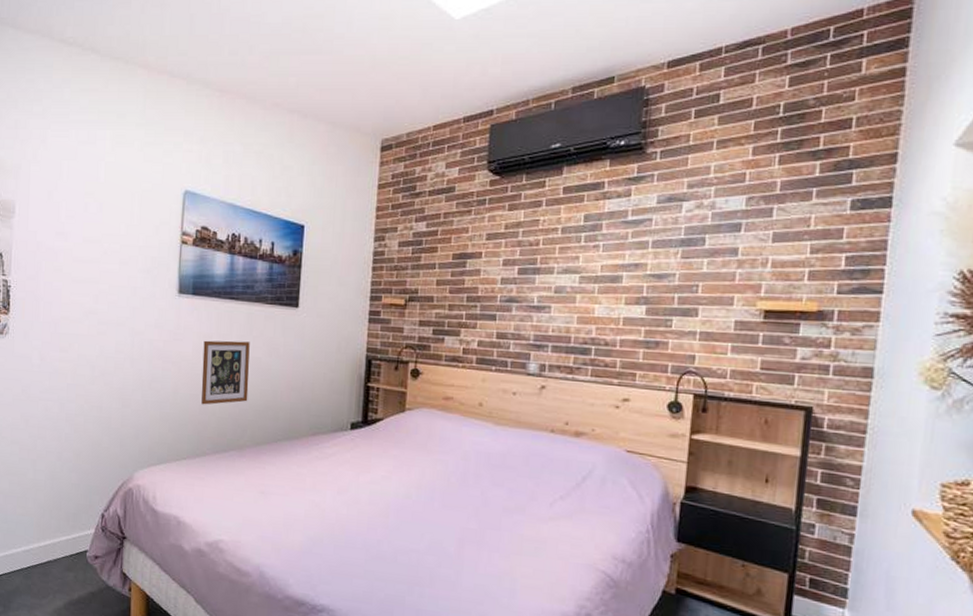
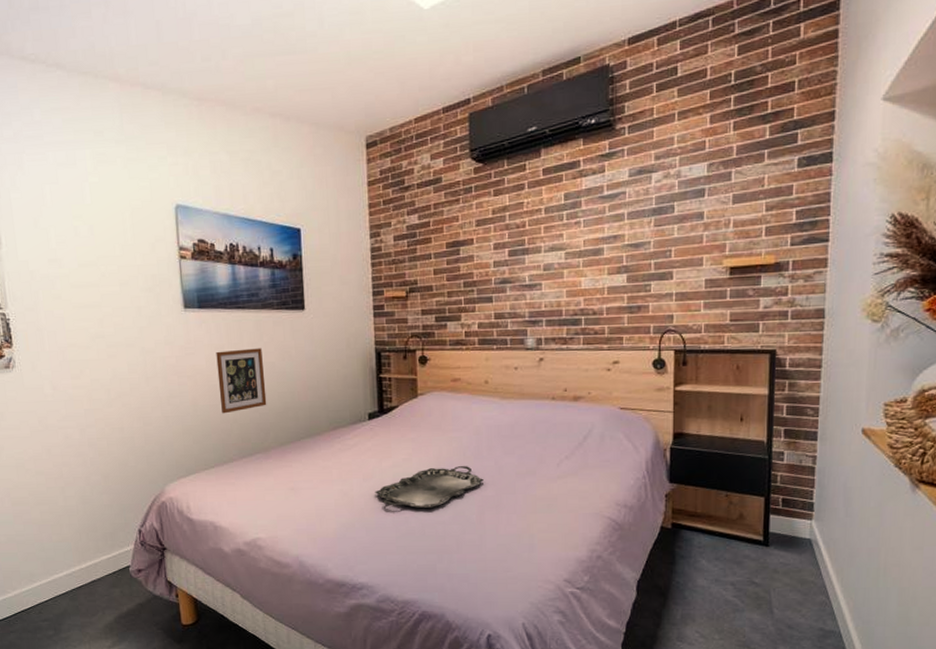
serving tray: none [348,490,468,534] -> present [375,466,485,509]

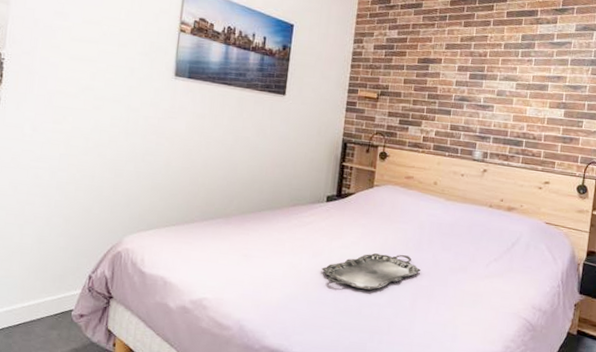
picture frame: present [216,348,267,414] -> none [192,119,240,177]

